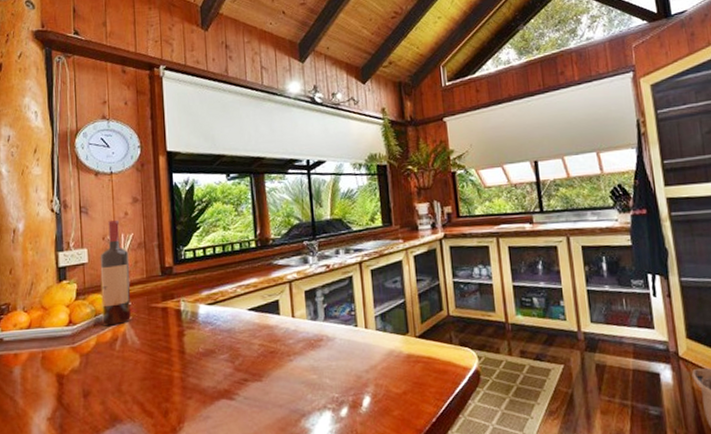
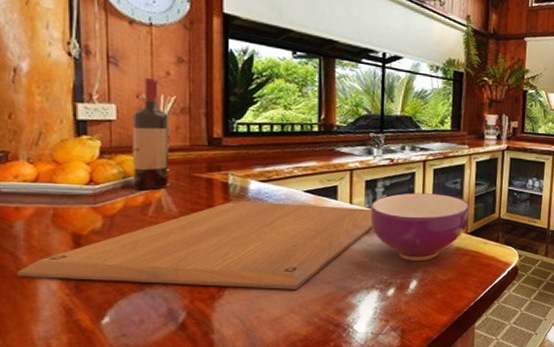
chopping board: none [15,320,317,421] -> present [17,201,373,290]
bowl: none [313,296,415,375] -> present [370,193,470,261]

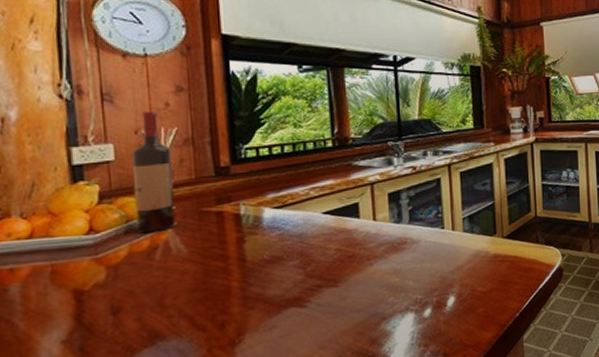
chopping board: present [17,201,373,290] -> none [14,223,401,347]
bowl: present [370,193,470,261] -> none [396,198,503,276]

